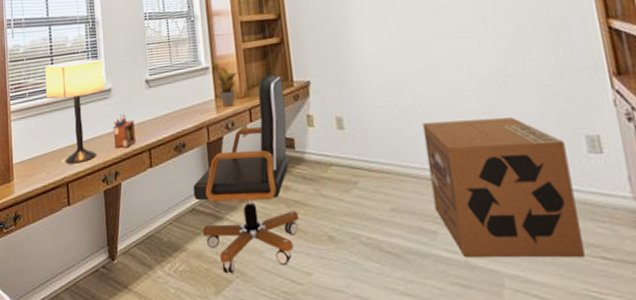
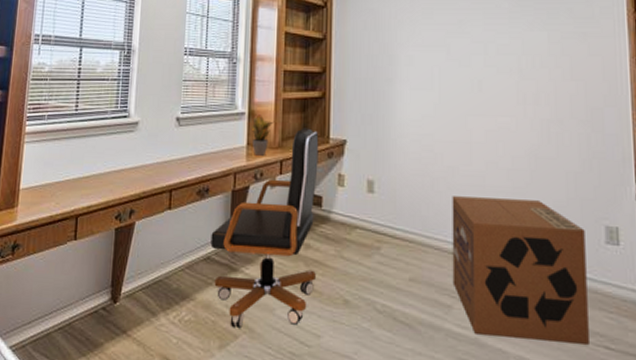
table lamp: present [45,58,105,164] -> none [66,87,134,197]
desk organizer: present [112,115,137,149] -> none [134,151,159,187]

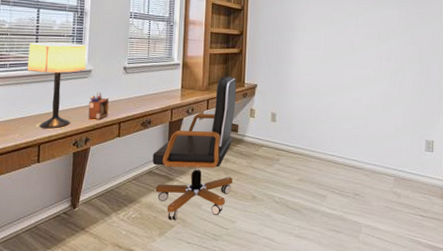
table lamp: none [66,87,134,197] -> present [27,42,87,129]
desk organizer: none [134,151,159,187] -> present [88,93,110,120]
potted plant: present [248,115,275,156] -> none [182,65,203,96]
cardboard box: present [452,196,589,345] -> none [327,123,413,215]

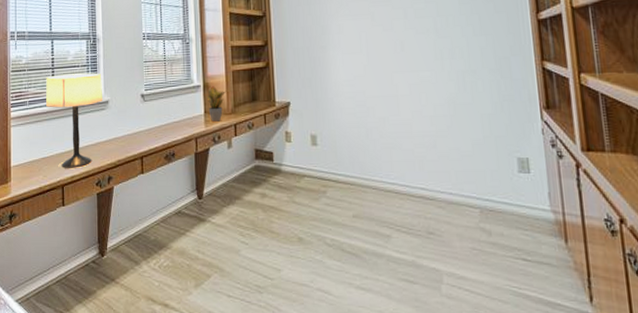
desk organizer: present [88,93,110,120] -> none [108,125,130,156]
office chair: present [152,75,237,221] -> none [180,94,273,269]
potted plant: none [182,65,203,96] -> present [204,86,227,122]

